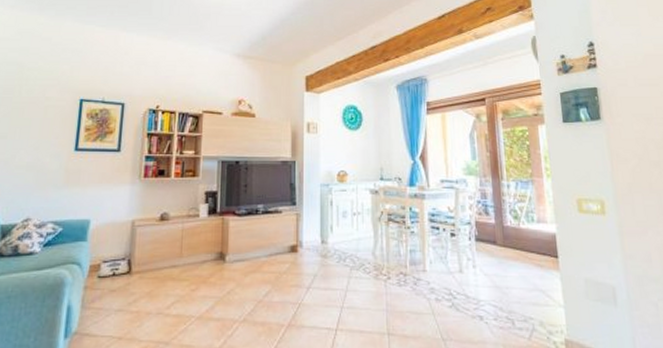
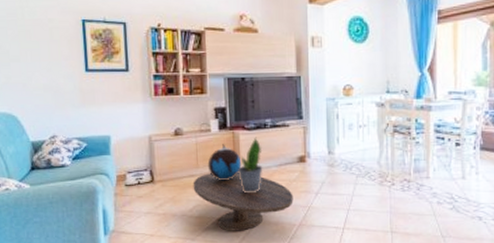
coffee table: none [173,263,283,333] -> present [193,173,294,231]
decorative globe: none [192,231,229,273] -> present [207,144,242,181]
potted plant: none [225,223,252,288] -> present [238,137,263,194]

